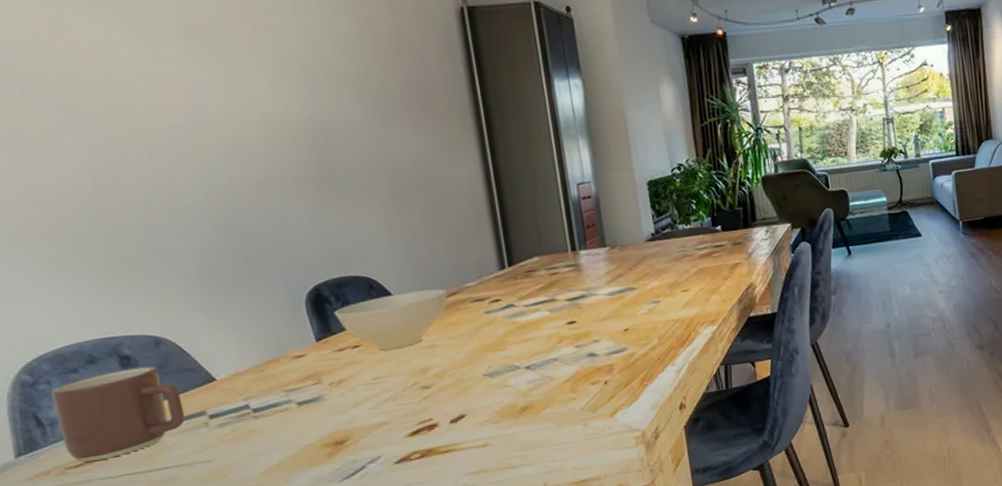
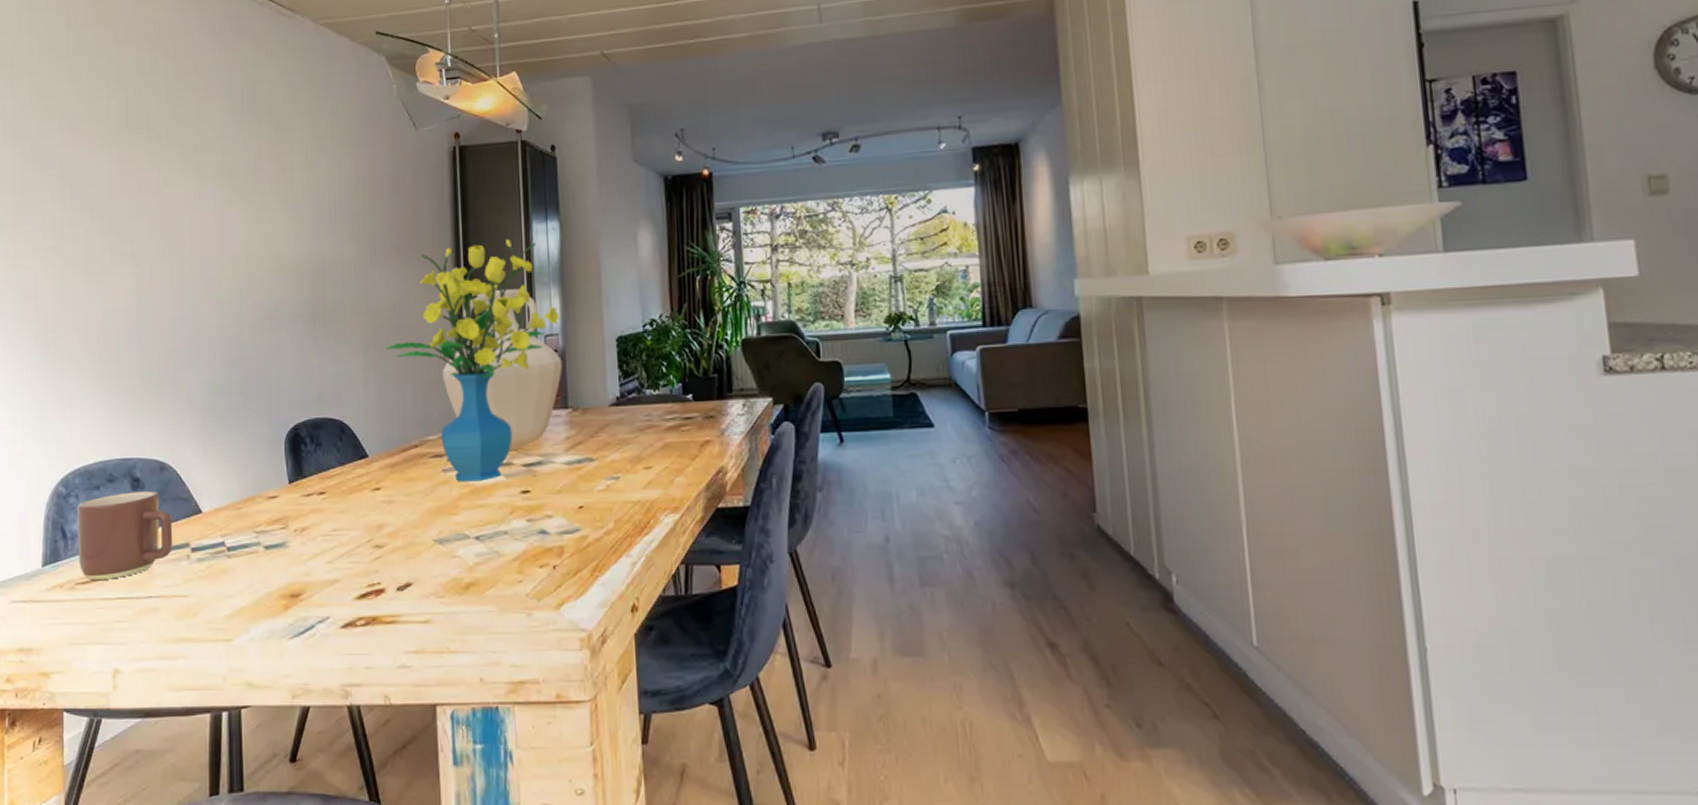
bowl: present [334,288,449,352] -> none [307,439,411,502]
bouquet: none [409,97,590,321] -> present [385,239,560,482]
vase: none [474,142,598,288] -> present [443,288,562,450]

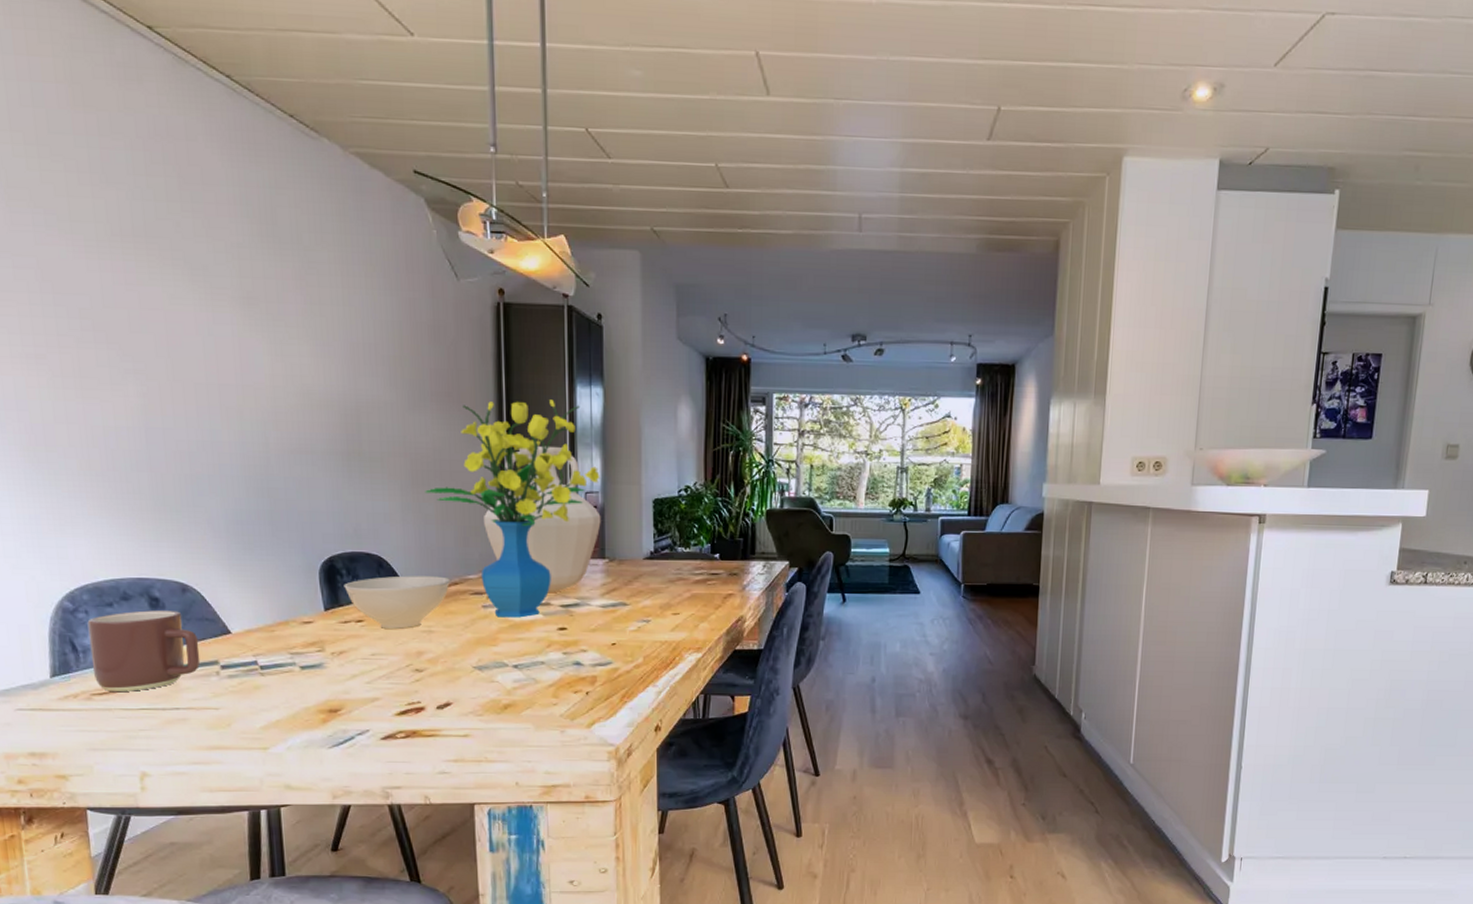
bowl: none [307,439,411,502] -> present [344,575,451,630]

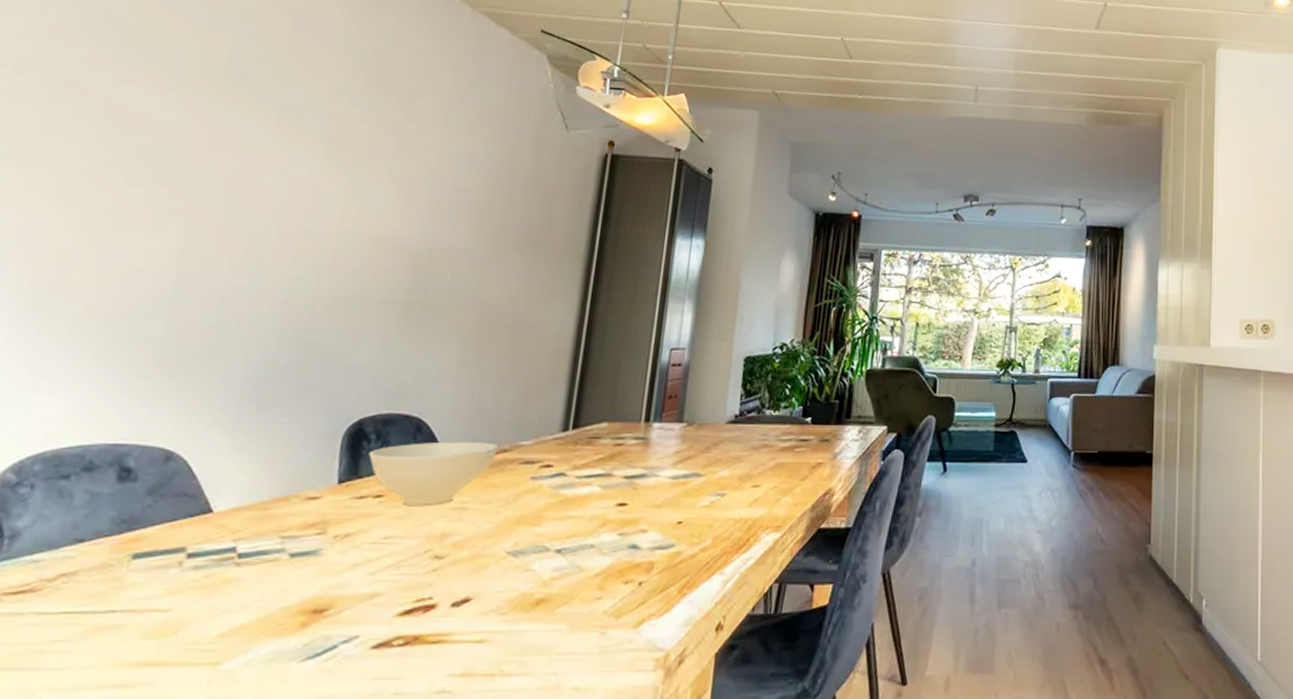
mug: present [87,610,201,691] -> none [13,484,168,589]
bouquet: present [425,399,600,618] -> none [489,251,690,492]
vase: present [484,445,601,592] -> none [550,298,685,461]

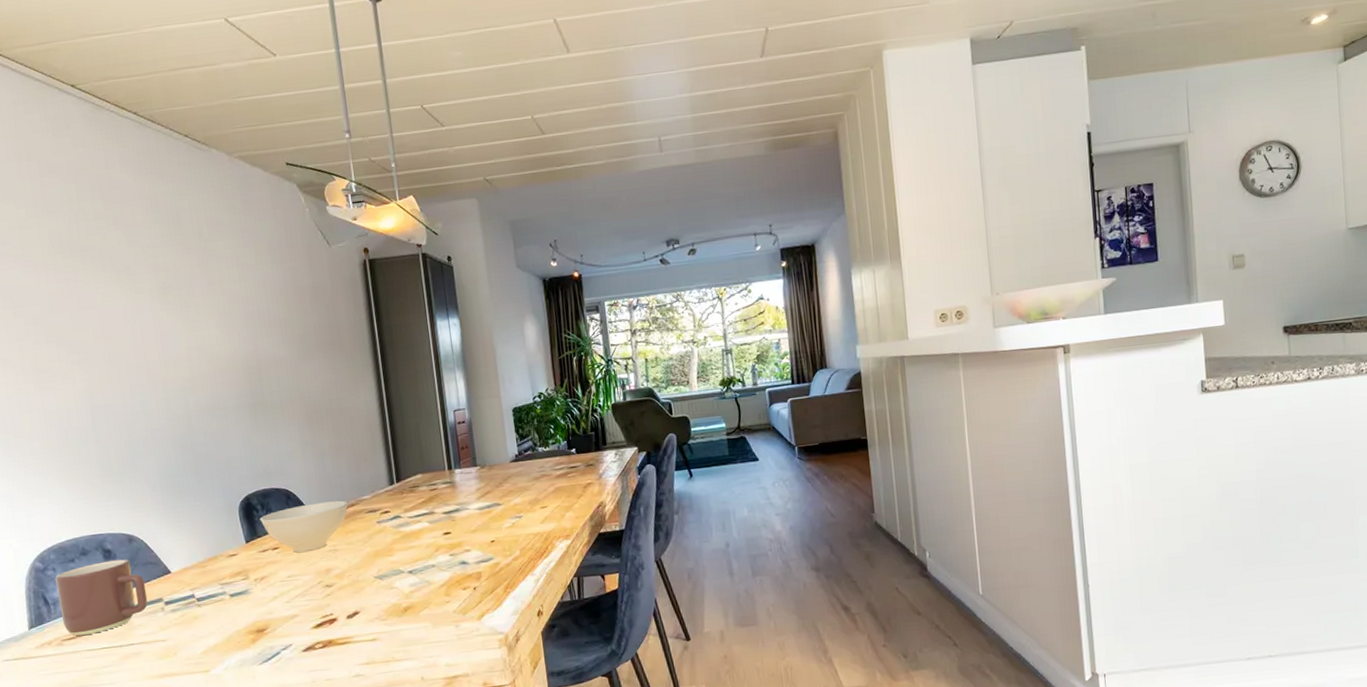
mug: none [13,484,168,589] -> present [55,559,148,636]

